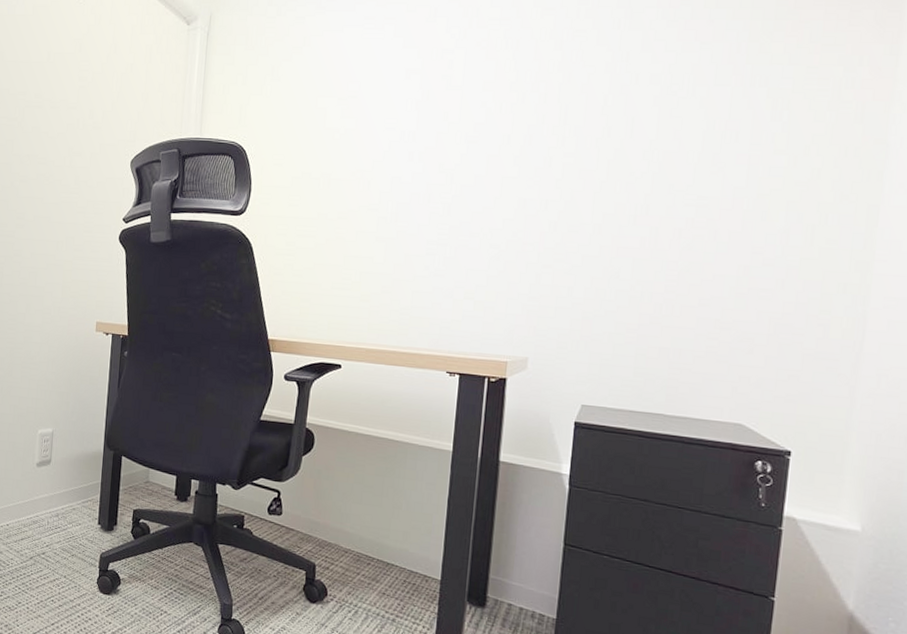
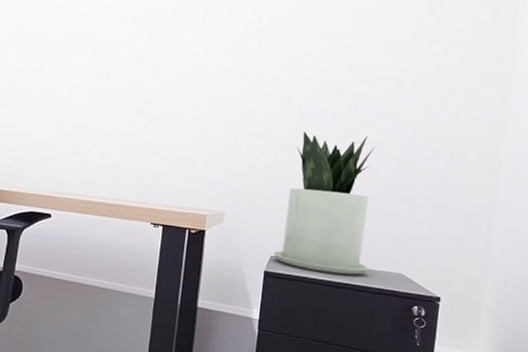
planter: none [585,265,705,426] -> present [273,131,375,275]

